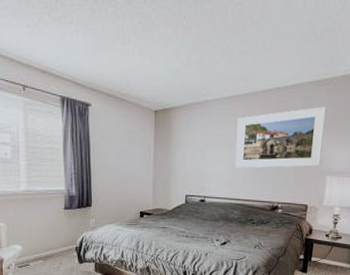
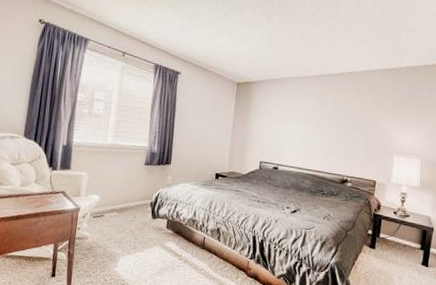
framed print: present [235,106,327,168] -> none [308,91,394,146]

